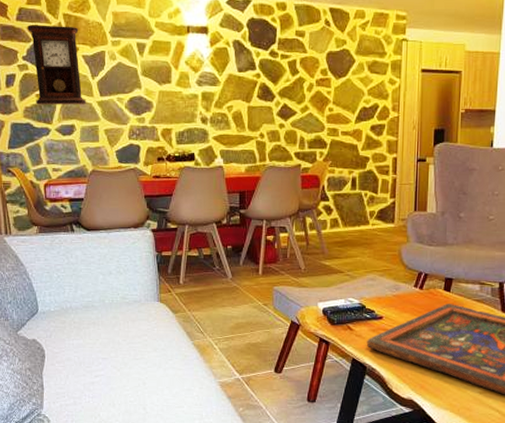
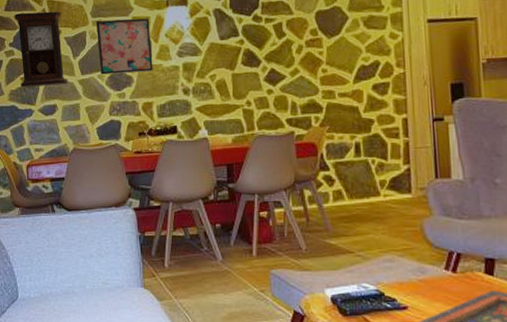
wall art: none [115,40,173,98] -> present [95,18,153,75]

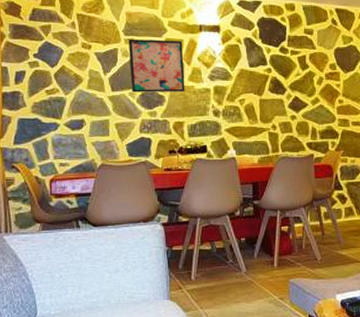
pendulum clock: present [15,11,68,88] -> none [40,24,98,101]

